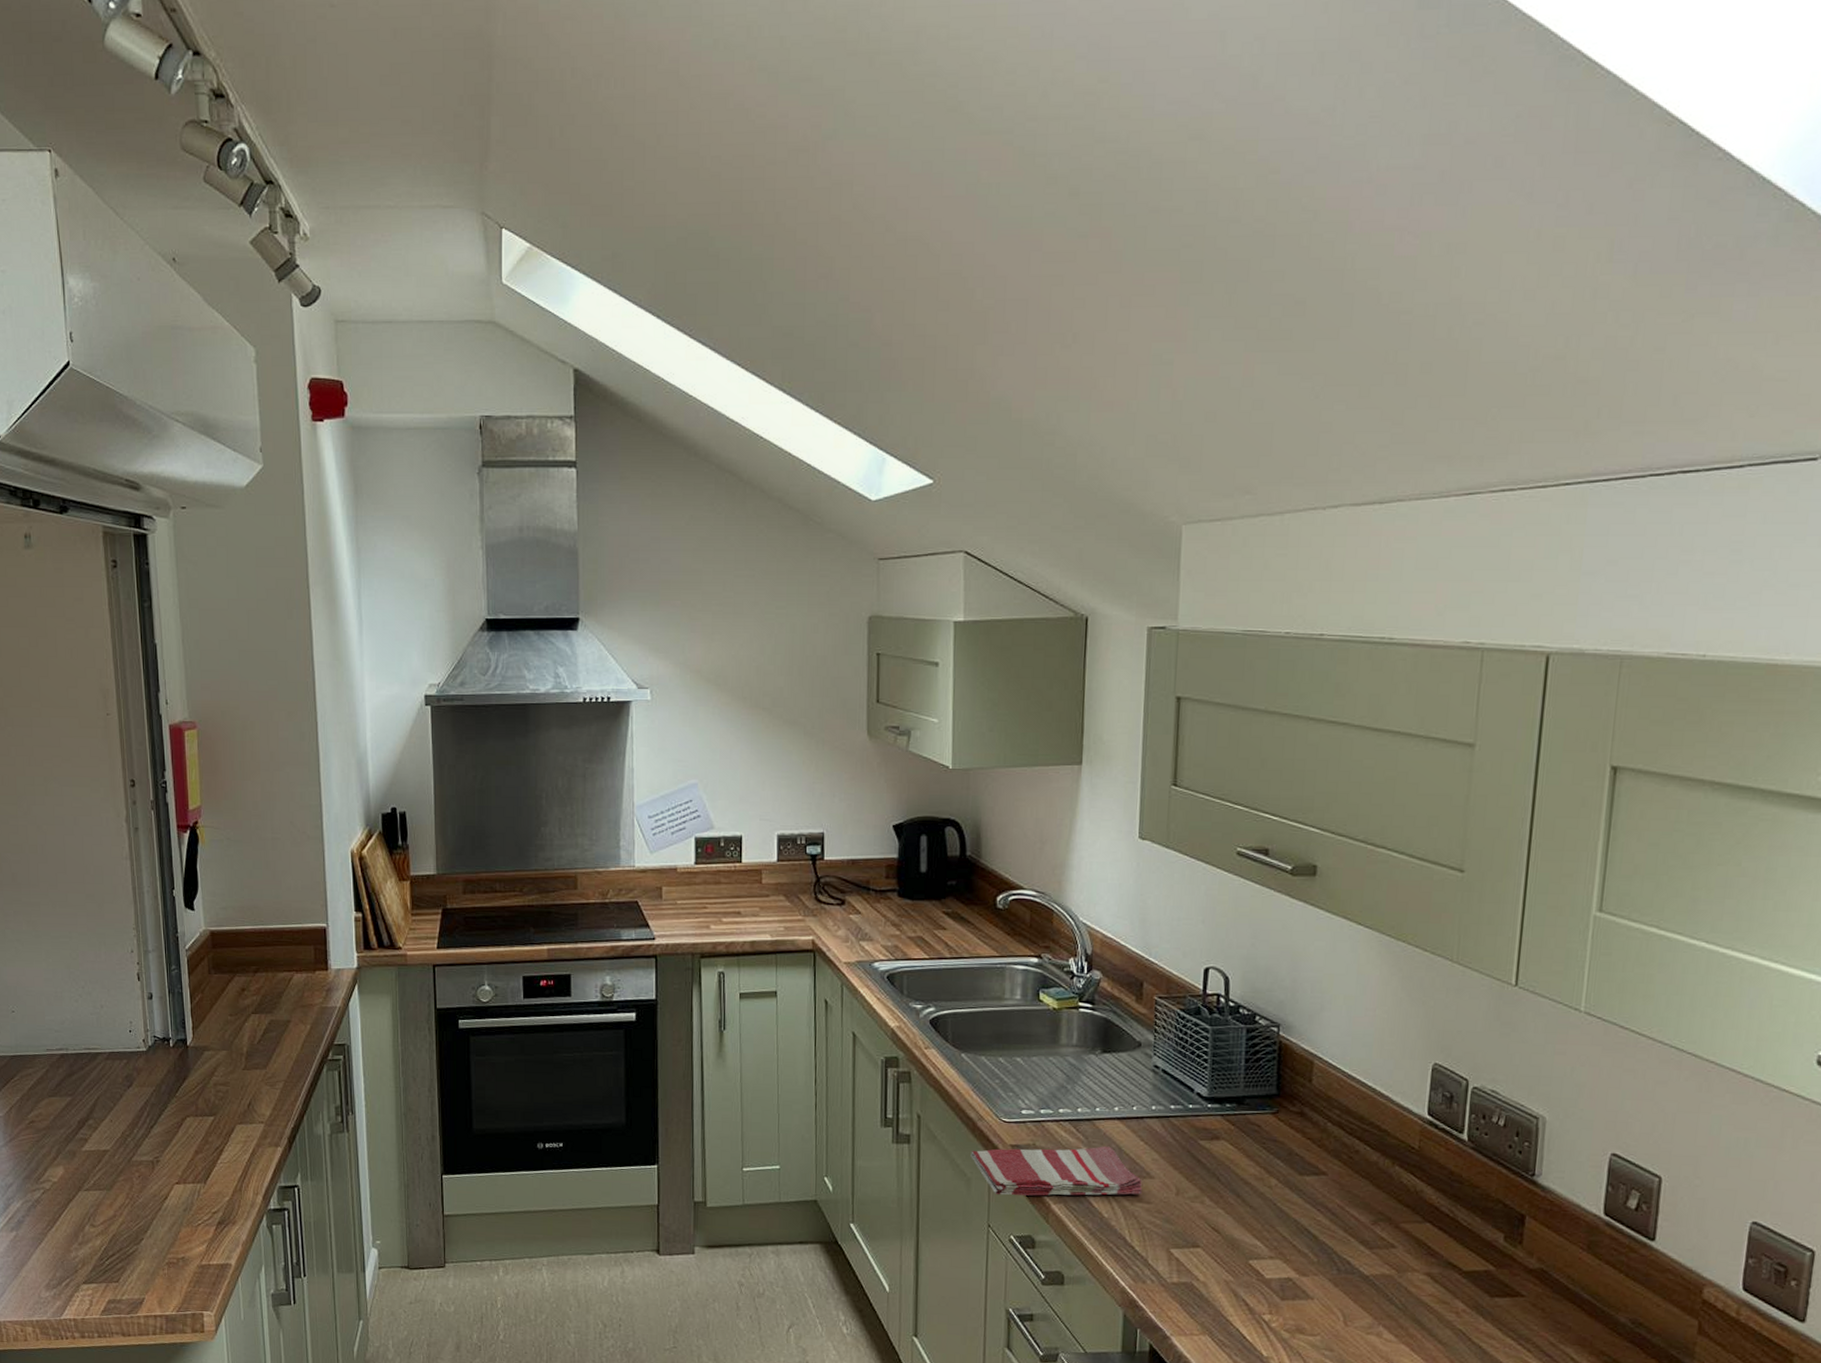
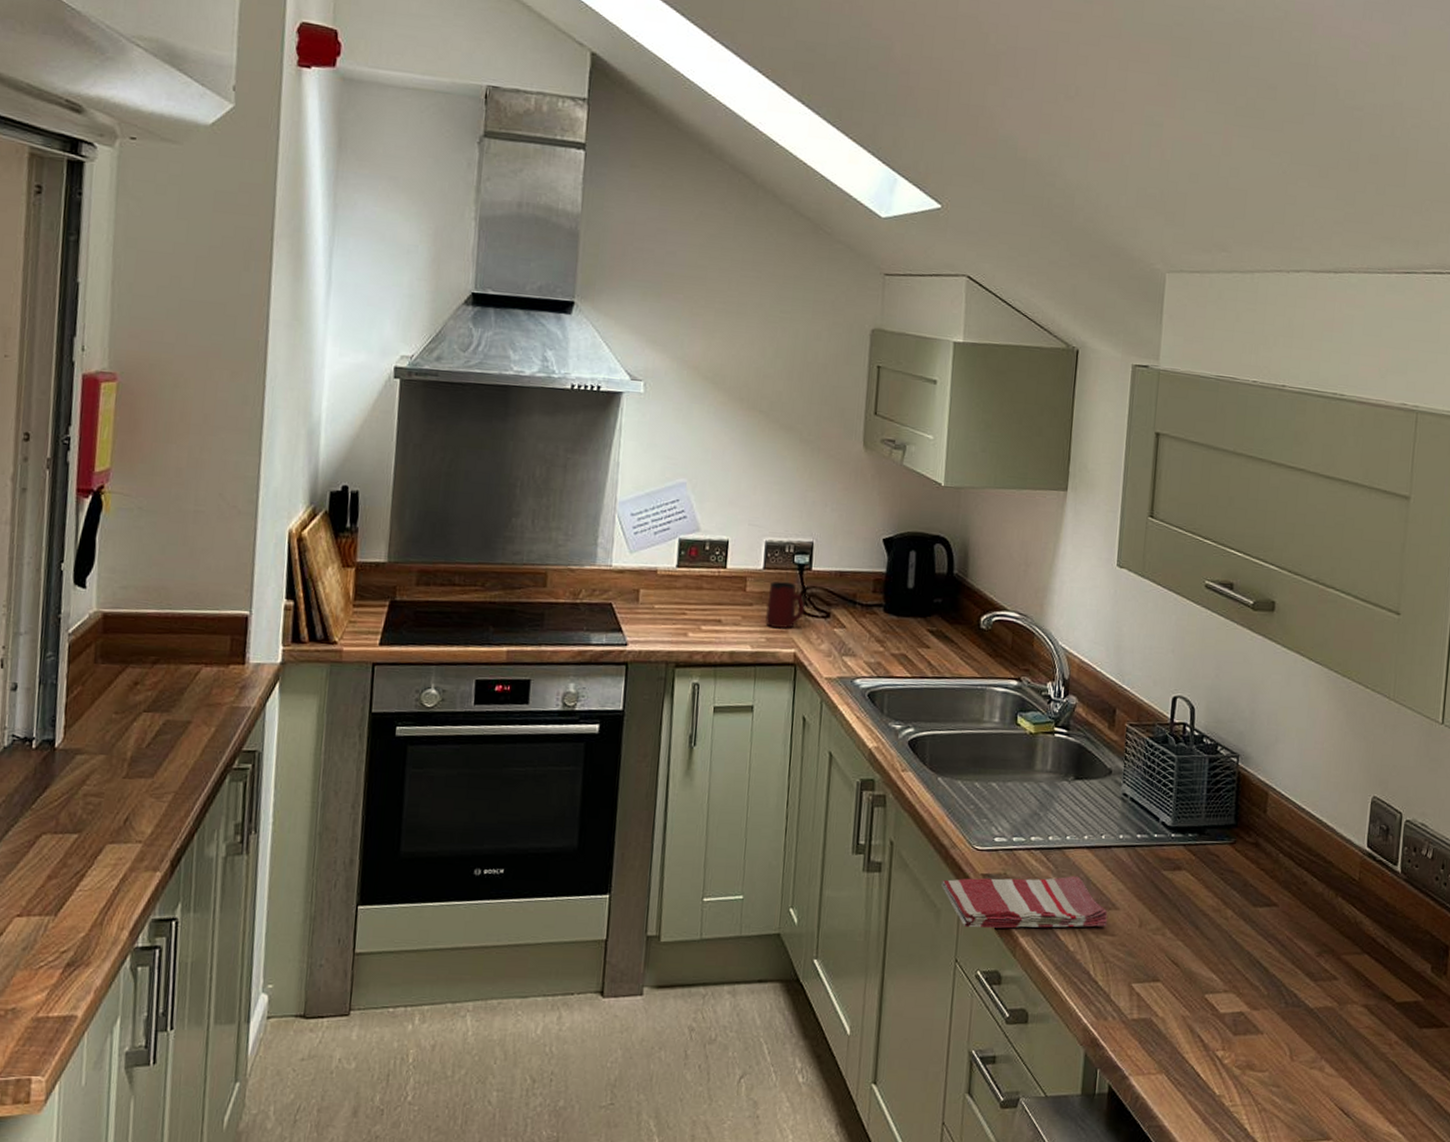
mug: none [783,872,820,917] -> present [765,581,805,628]

